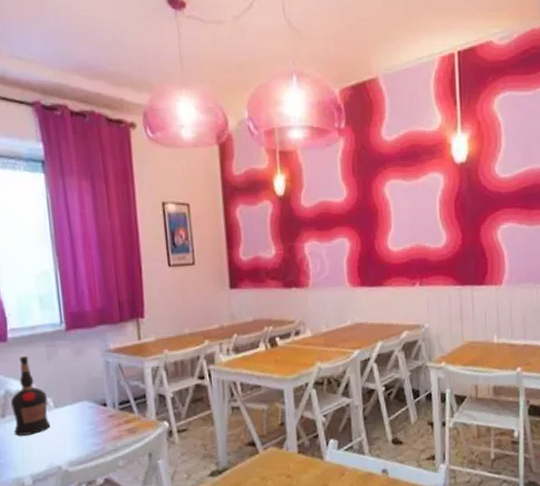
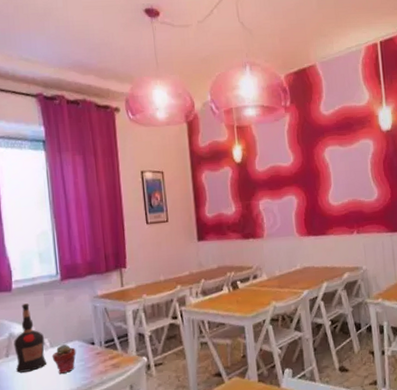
potted succulent: none [56,405,85,438] -> present [52,344,76,374]

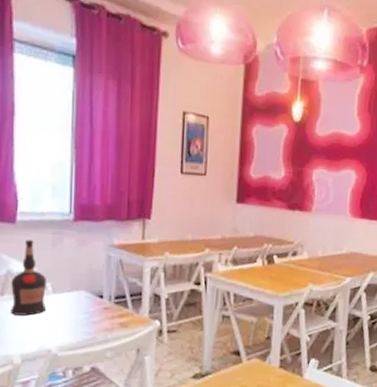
potted succulent: present [52,344,76,374] -> none [53,292,81,324]

